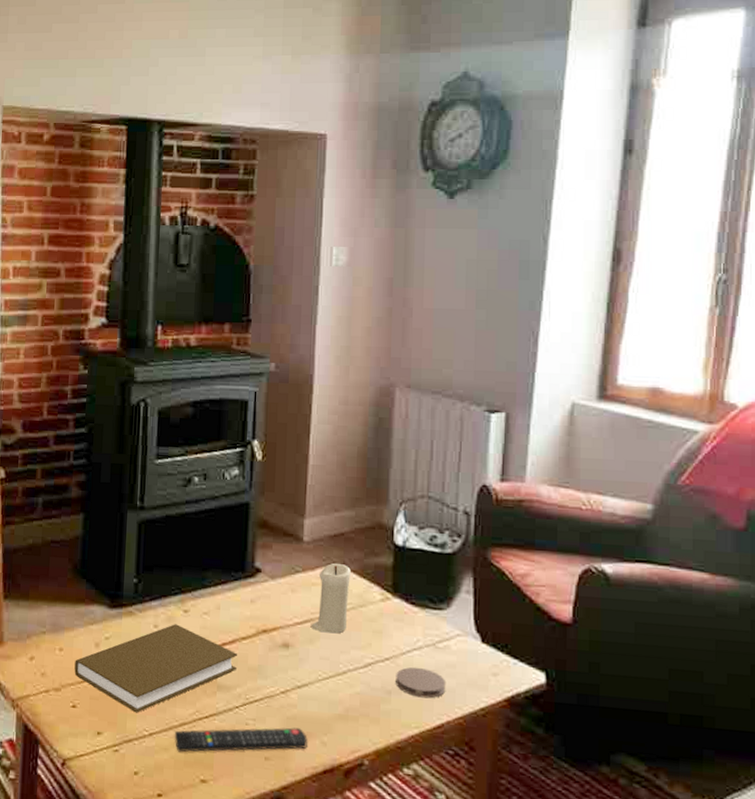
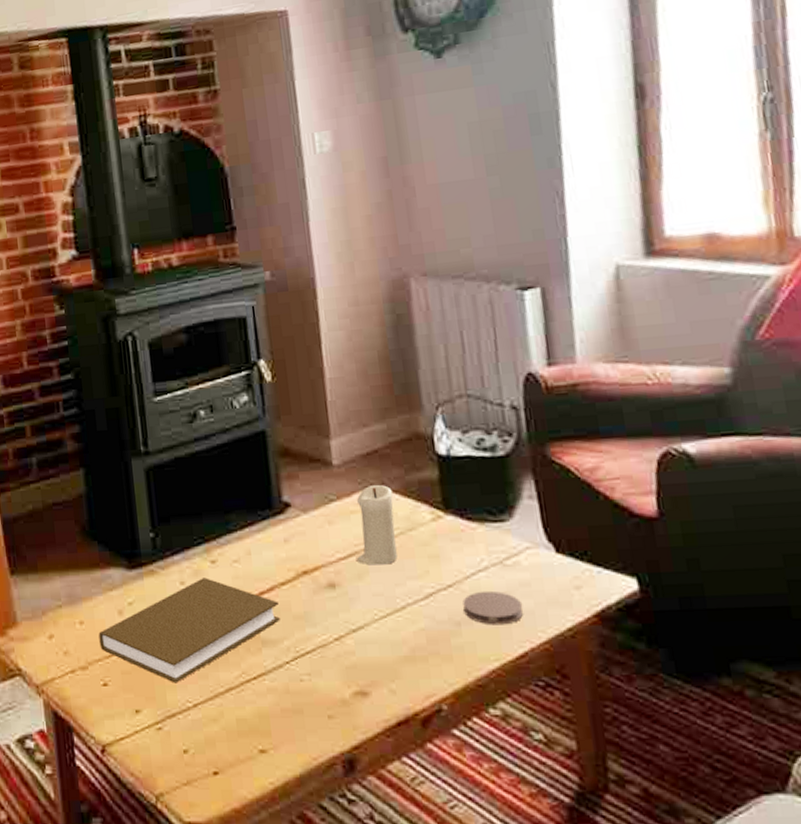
remote control: present [174,727,308,752] -> none [221,678,374,722]

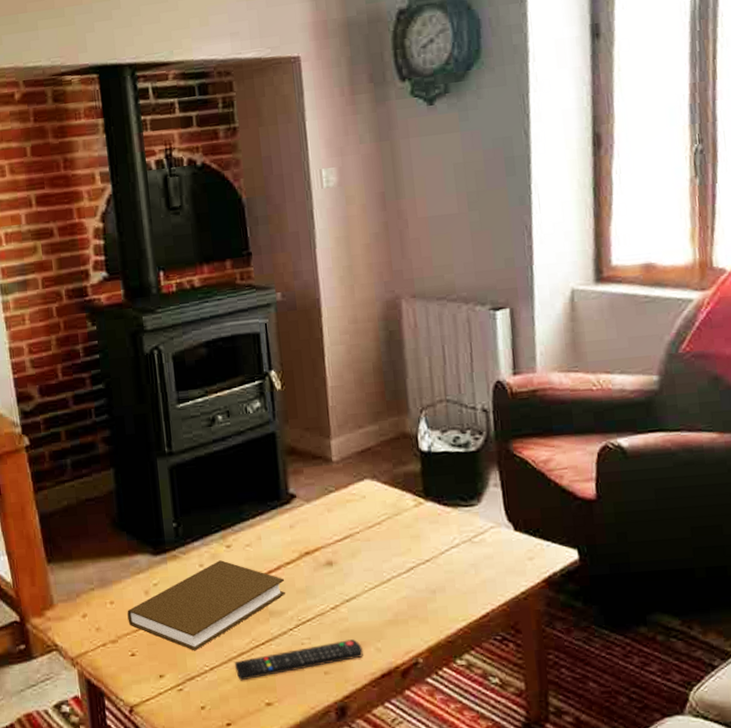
remote control: none [221,678,374,722] -> present [234,639,363,681]
candle: present [356,485,398,566] -> none [350,477,385,546]
coaster: present [463,590,523,625] -> none [438,563,487,592]

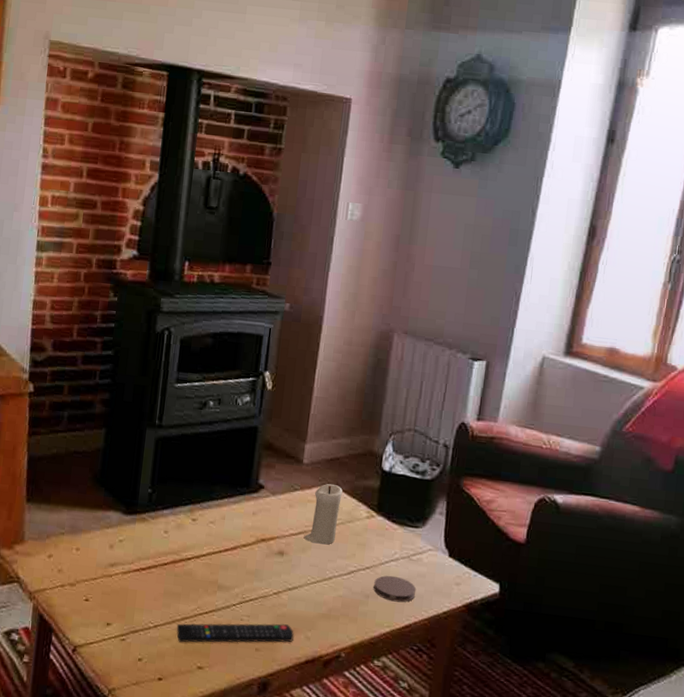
book: present [127,560,285,651] -> none [89,530,237,608]
candle: none [350,477,385,546] -> present [304,484,343,545]
coaster: none [438,563,487,592] -> present [373,575,417,603]

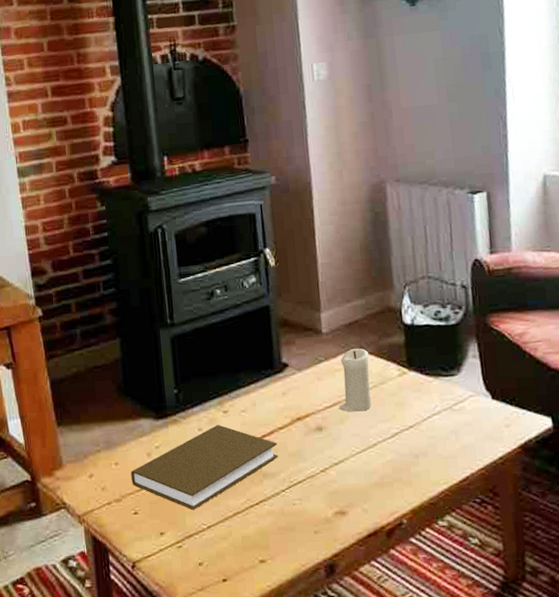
book: none [89,530,237,608] -> present [131,425,278,510]
remote control: present [176,623,294,643] -> none [230,500,351,539]
coaster: present [373,575,417,603] -> none [420,429,466,457]

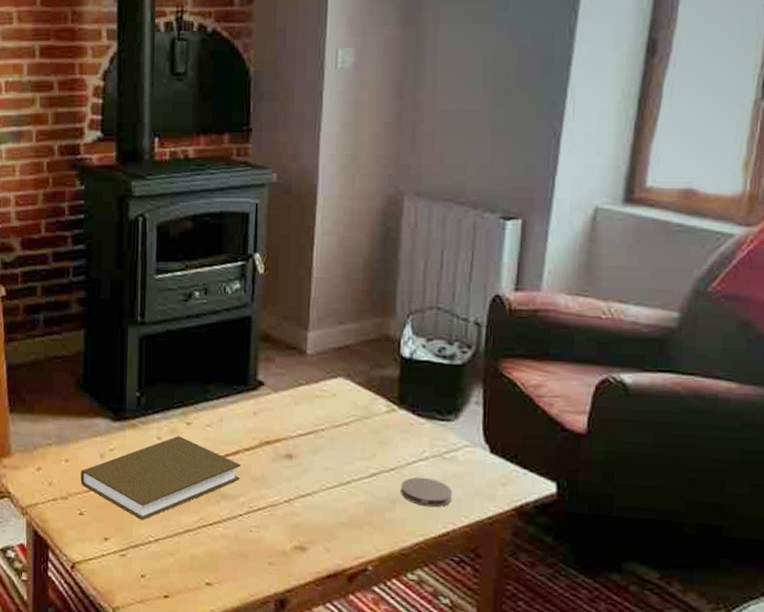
candle: present [339,348,371,412] -> none [314,376,356,445]
coaster: none [420,429,466,457] -> present [401,477,453,508]

